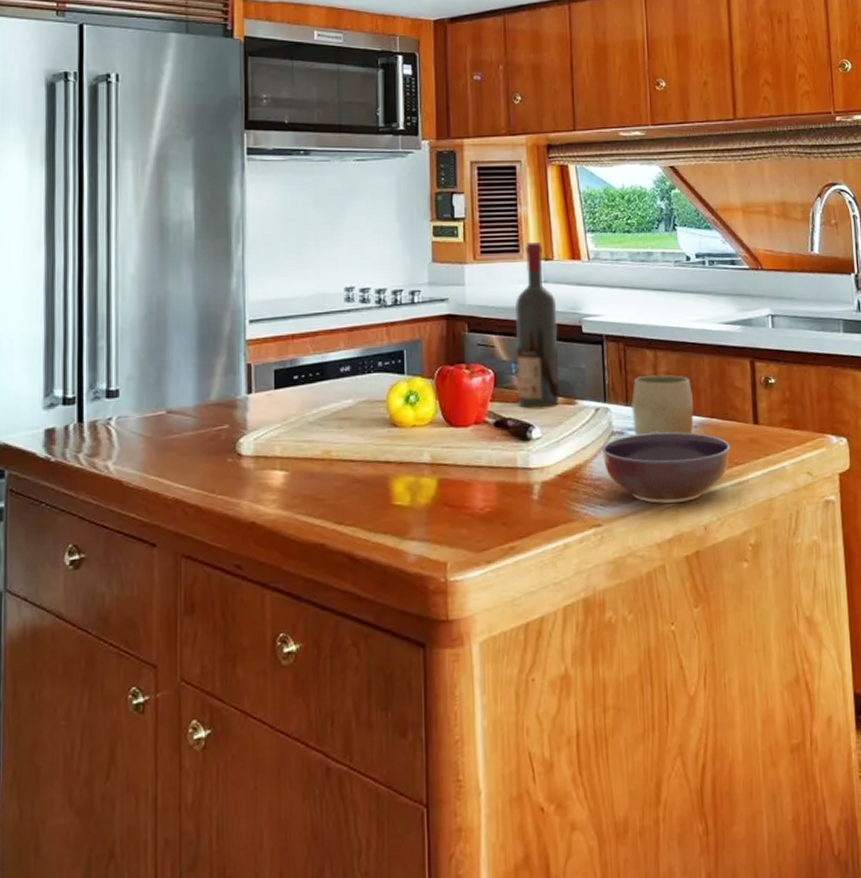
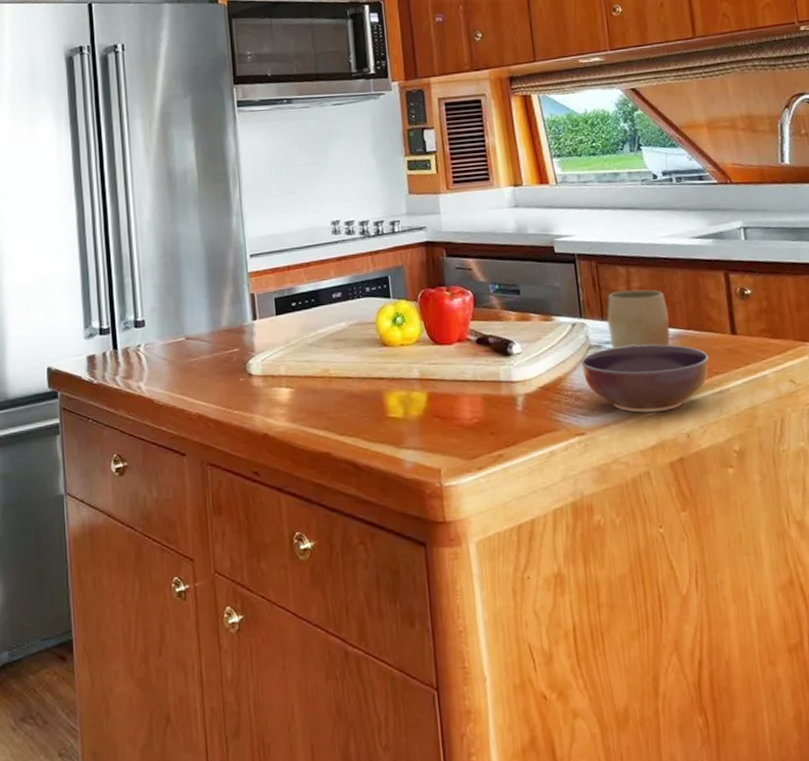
wine bottle: present [515,241,561,411] -> none [489,169,538,328]

